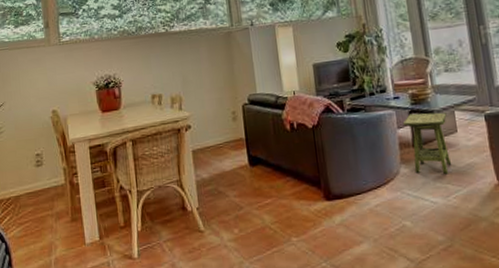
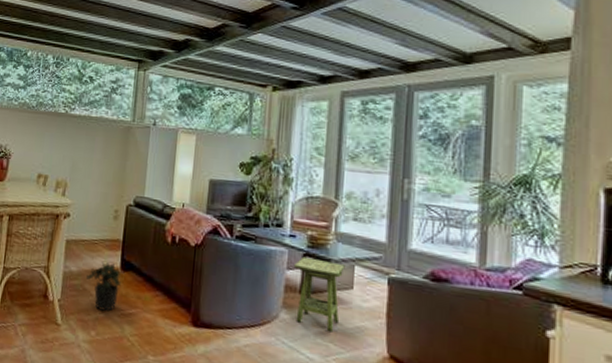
potted plant: none [219,162,253,208] -> present [86,262,121,312]

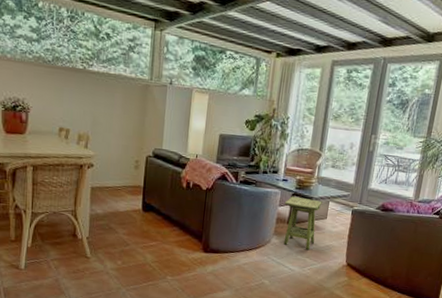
potted plant: present [86,262,121,312] -> none [111,205,143,245]

